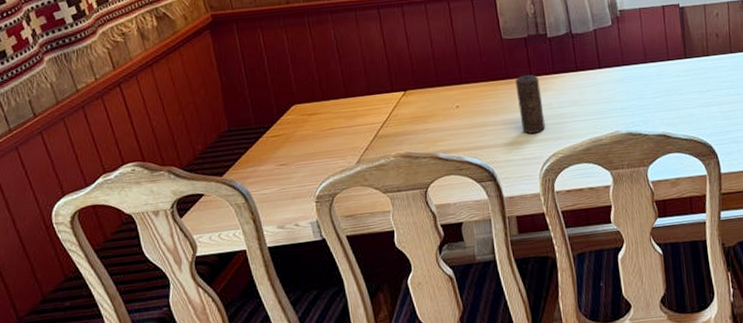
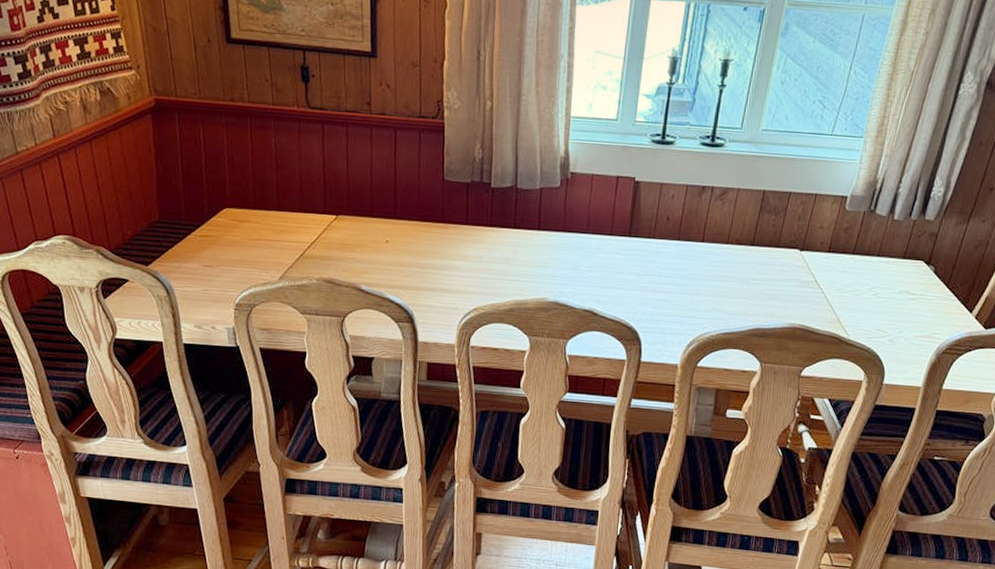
candle: present [515,74,546,134] -> none [448,221,475,284]

